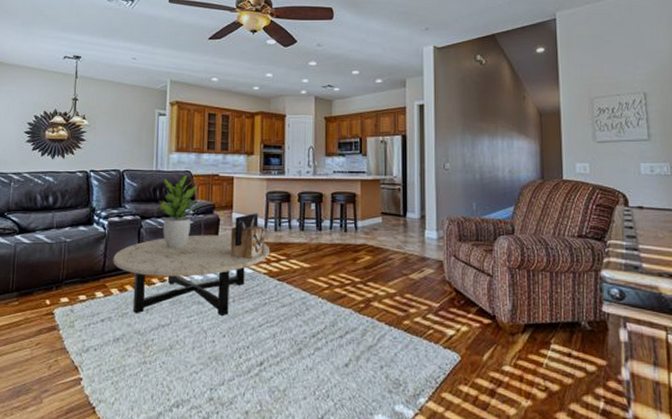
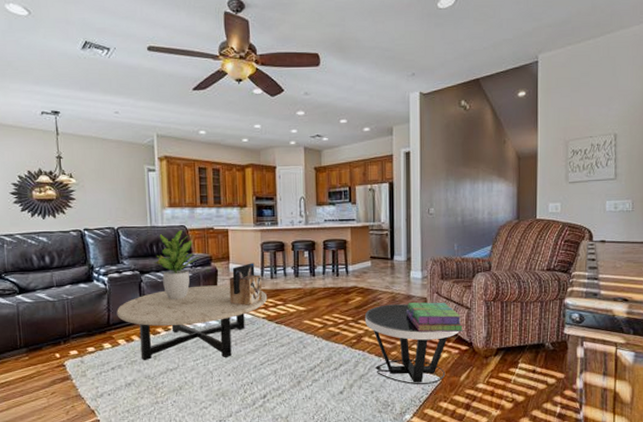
side table: none [375,266,482,363] -> present [365,304,461,385]
stack of books: none [419,265,486,303] -> present [405,302,464,333]

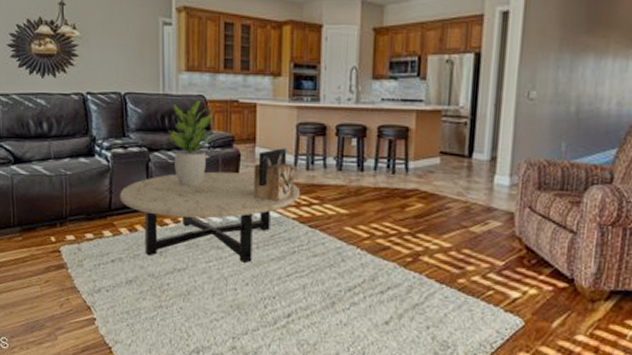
side table: present [365,304,461,385] -> none [426,216,561,327]
stack of books: present [405,302,464,333] -> none [482,217,565,264]

